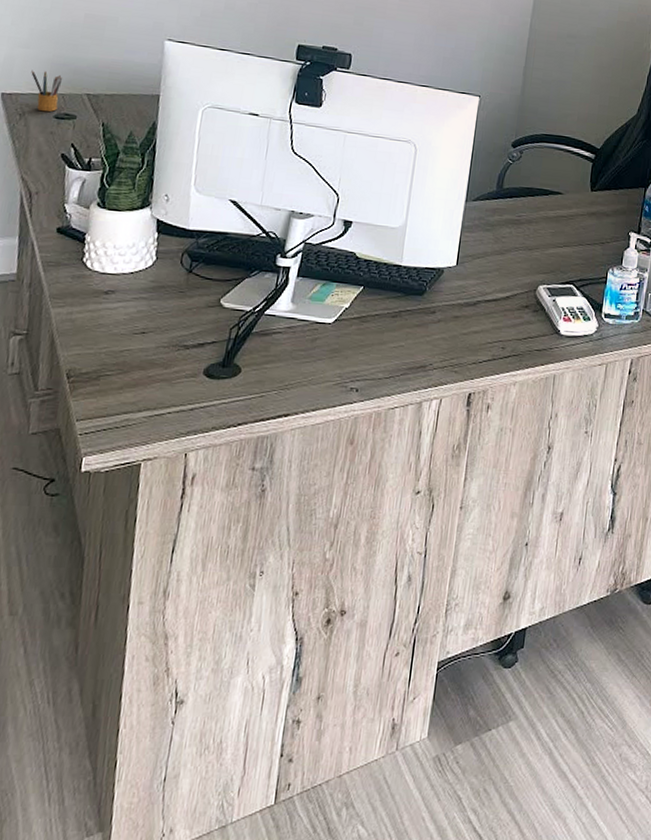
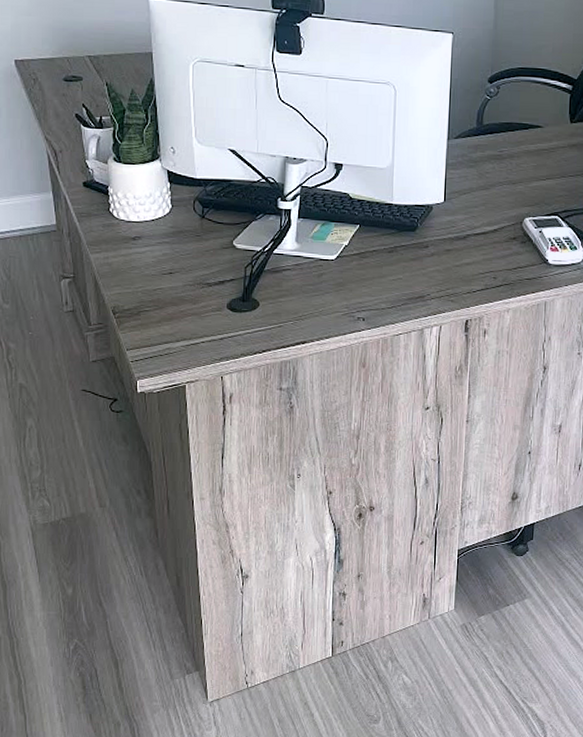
pencil box: present [31,70,63,112] -> none [37,36,65,76]

